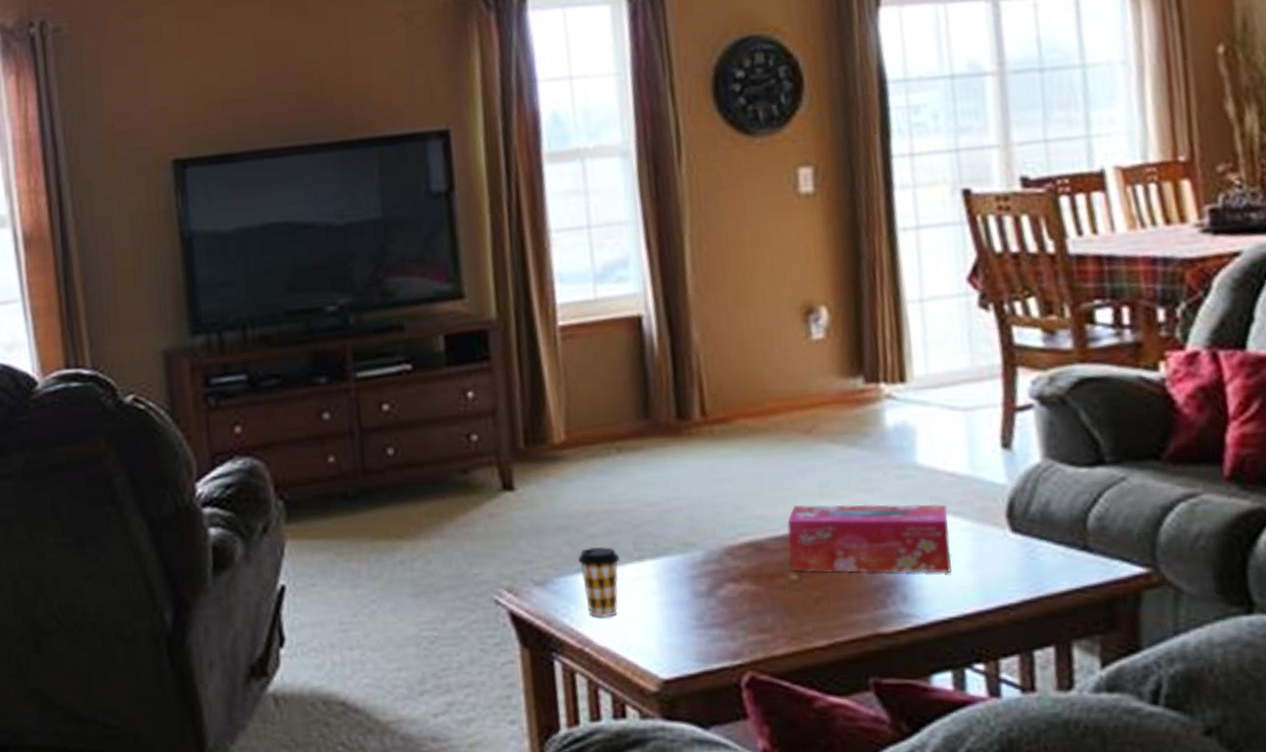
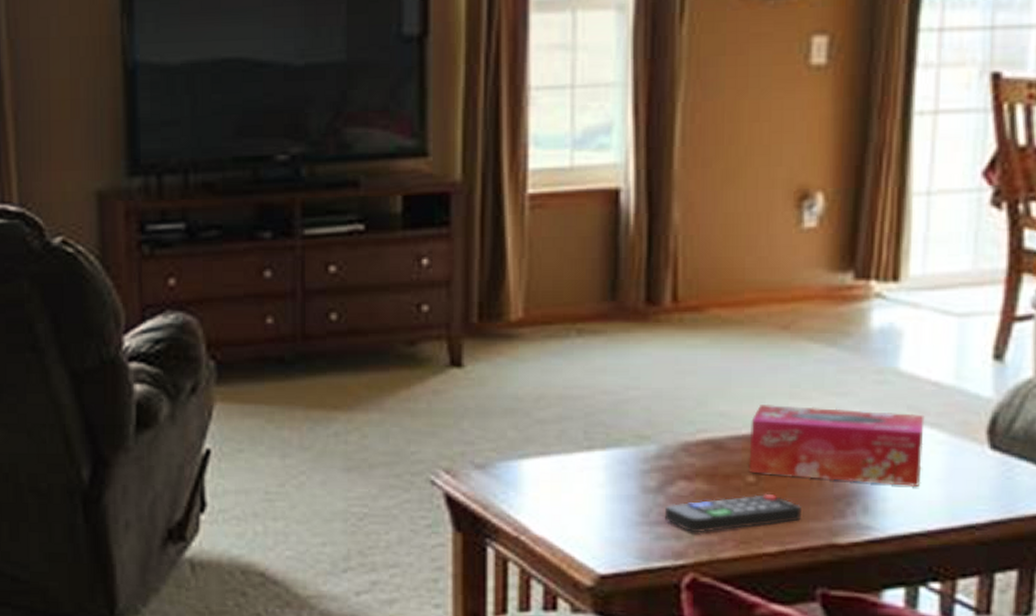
coffee cup: present [577,546,620,618] -> none [522,432,567,506]
remote control: none [717,589,846,633] -> present [665,493,803,533]

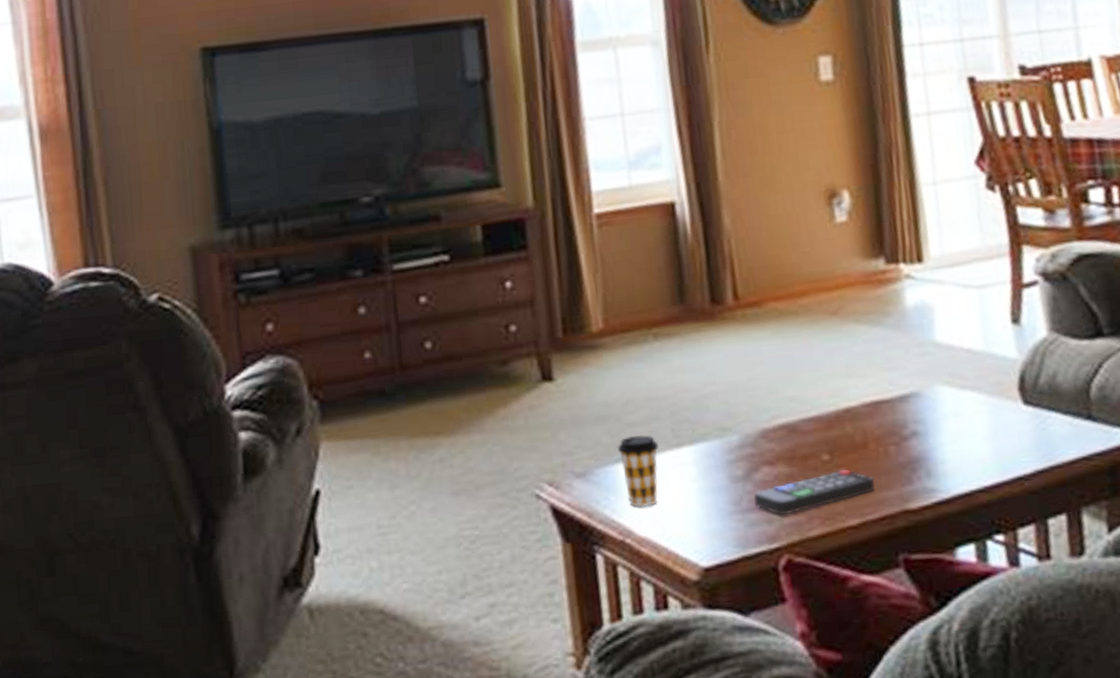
coffee cup: none [522,432,567,506] -> present [617,434,659,508]
tissue box: present [748,405,925,486] -> none [817,380,972,451]

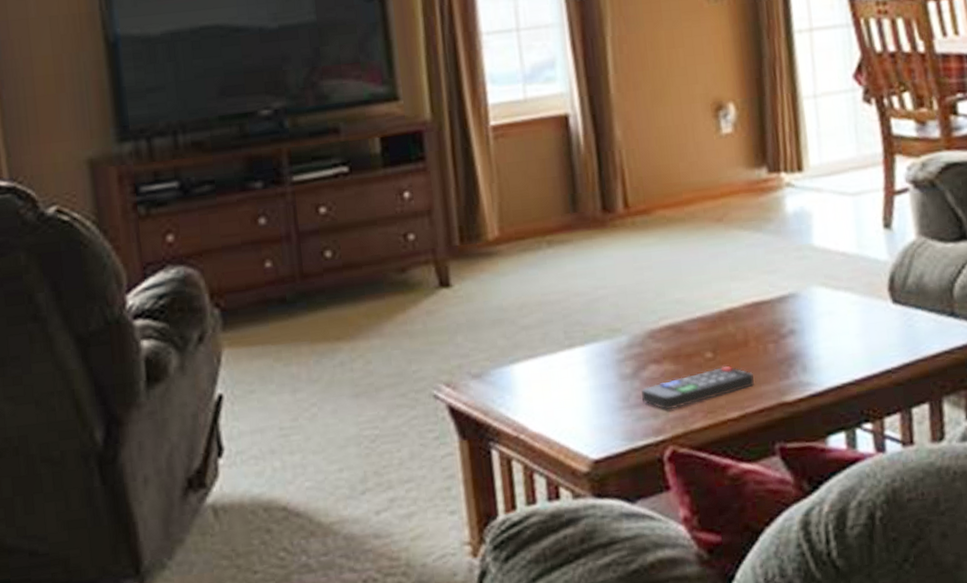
coffee cup: present [617,434,659,508] -> none [511,336,551,406]

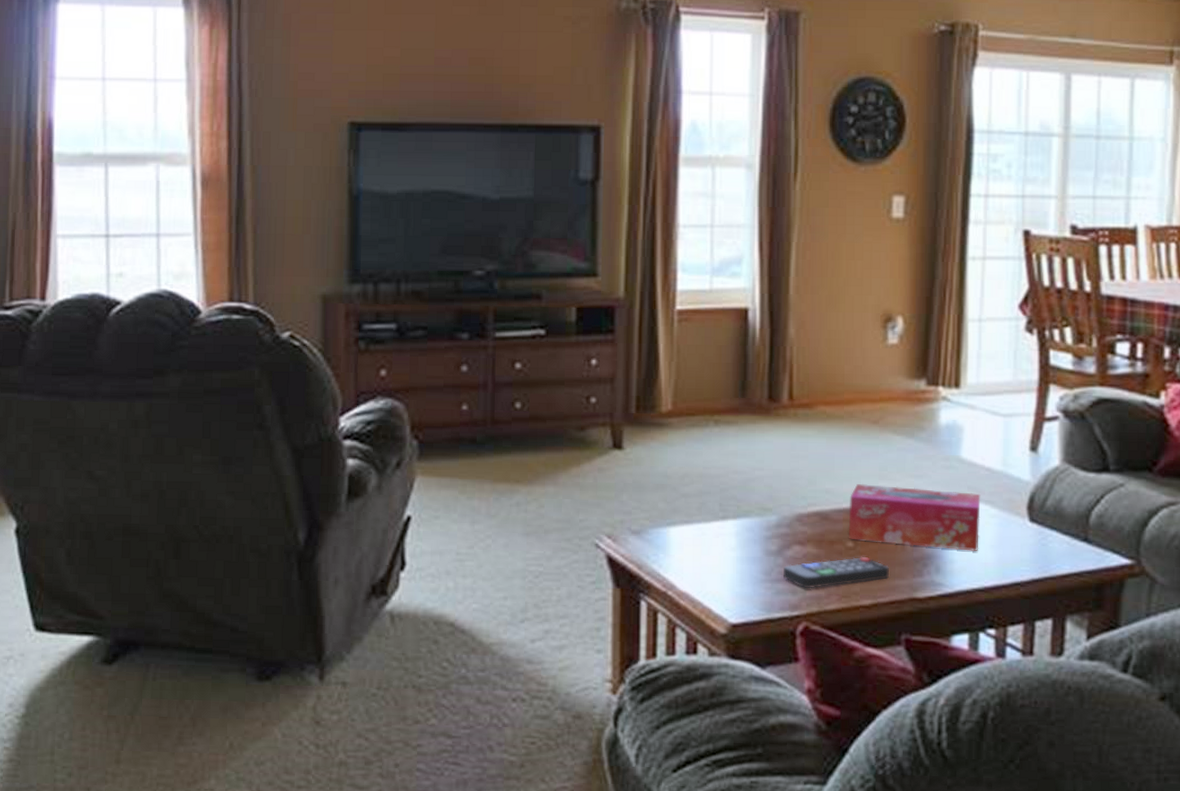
tissue box: none [702,281,844,350] -> present [848,484,981,551]

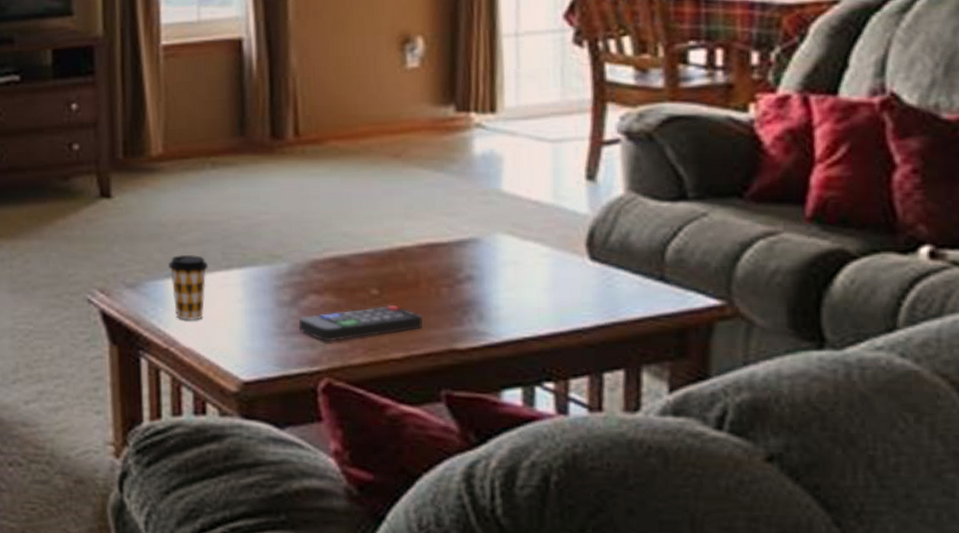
coffee cup: none [670,504,706,566] -> present [167,254,208,320]
tissue box: present [848,484,981,551] -> none [371,225,530,295]

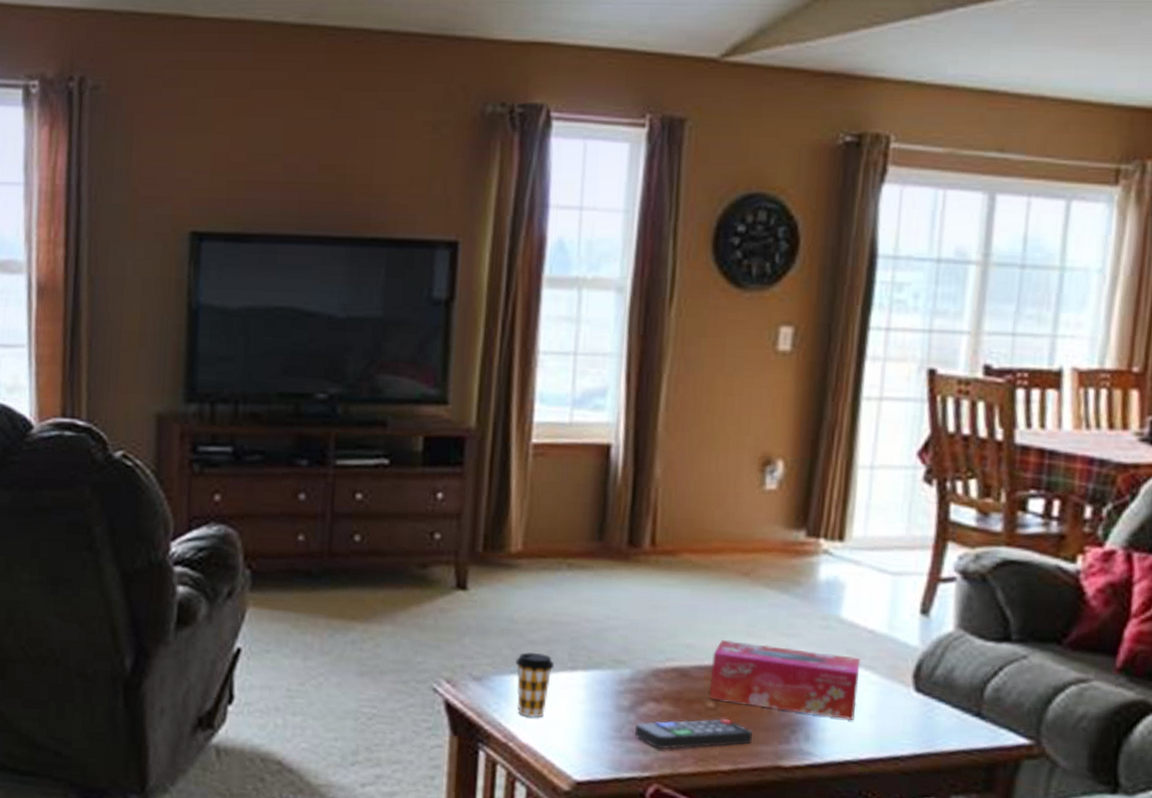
tissue box: none [371,225,530,295] -> present [709,640,861,720]

